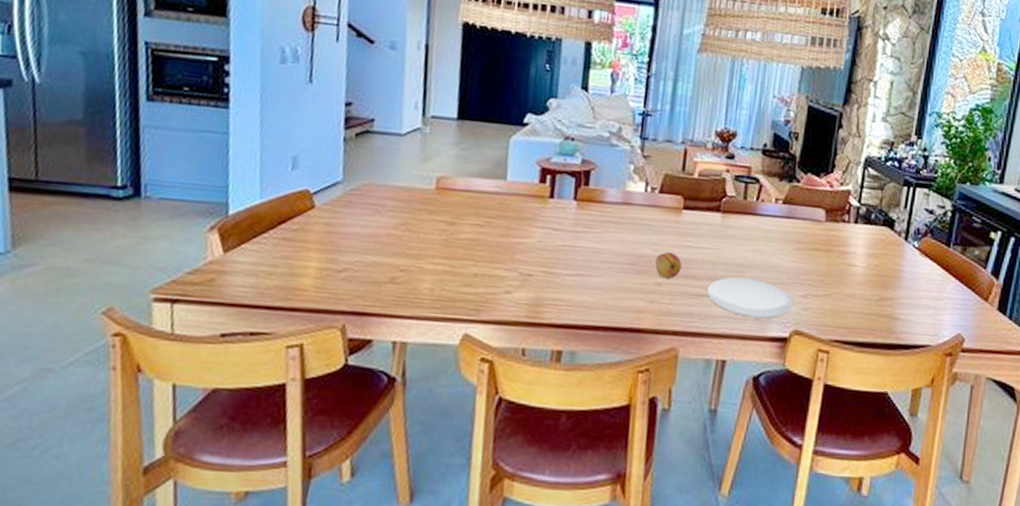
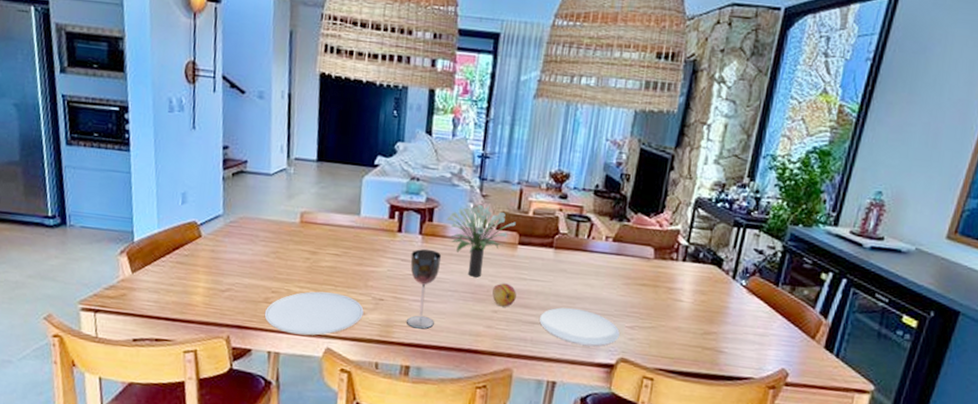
plate: none [389,268,509,321] -> present [264,291,364,336]
wineglass: none [559,216,599,307] -> present [407,248,442,329]
flower arrangement: none [604,166,680,247] -> present [446,205,516,277]

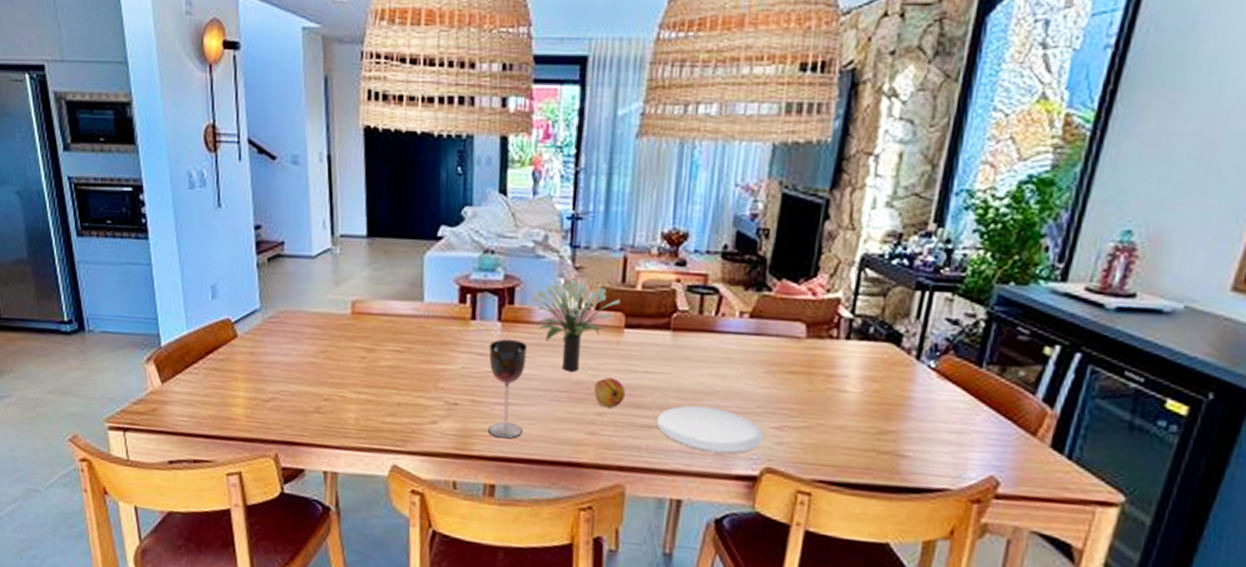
plate: present [264,291,364,336] -> none [316,397,435,451]

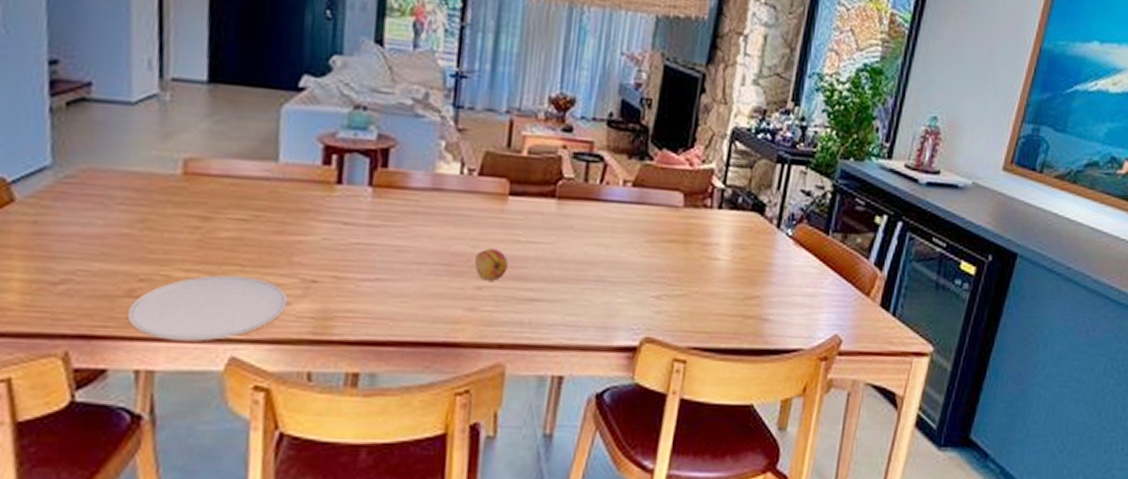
plate: none [316,397,435,451] -> present [127,275,288,342]
wineglass: present [488,338,528,439] -> none [353,206,402,319]
flower arrangement: present [531,280,620,372] -> none [407,142,505,243]
plate: present [657,405,764,455] -> none [540,276,644,326]

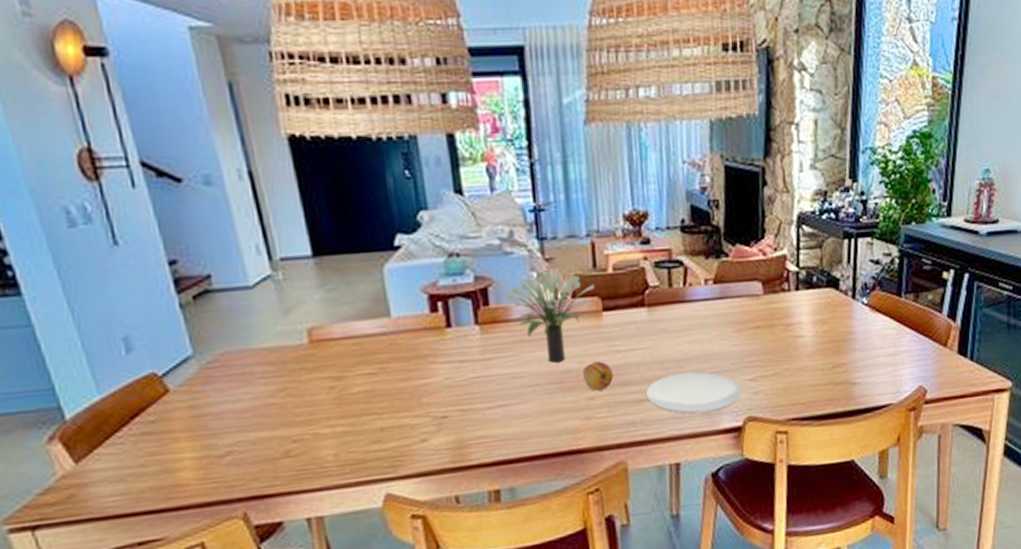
plate: present [127,275,288,342] -> none [288,422,425,489]
flower arrangement: none [407,142,505,243] -> present [506,271,595,363]
plate: none [540,276,644,326] -> present [646,372,741,415]

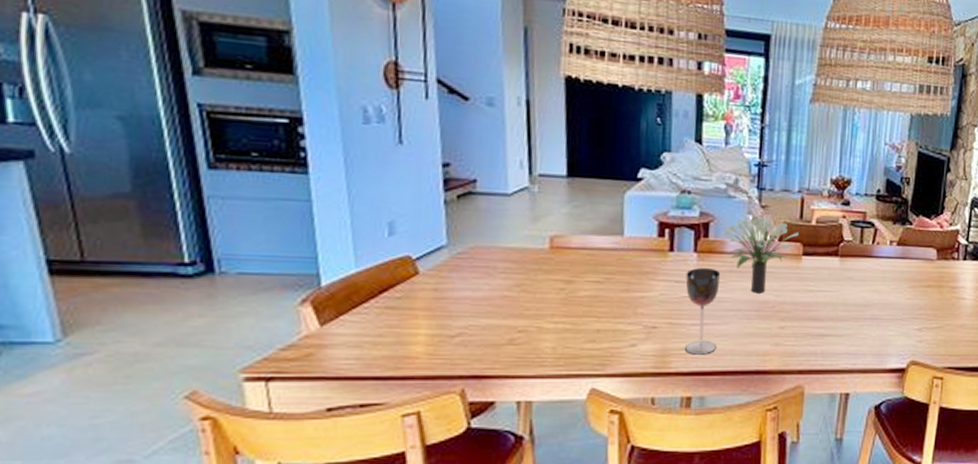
wineglass: none [470,340,519,442] -> present [685,267,721,355]
fruit: present [583,361,613,391] -> none [778,297,804,322]
plate: present [646,372,741,415] -> none [829,316,909,353]

